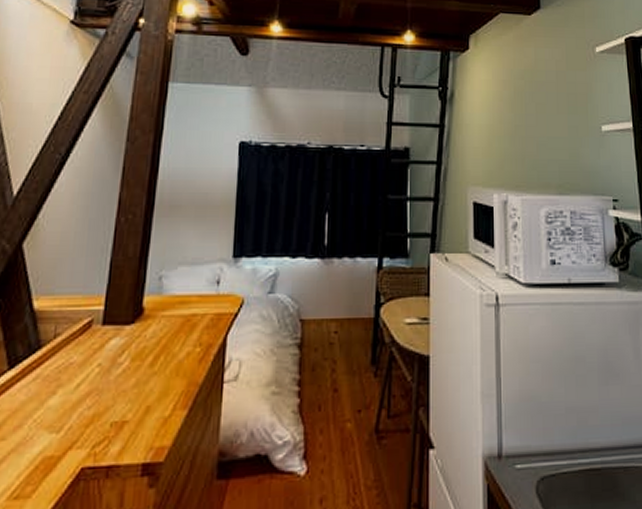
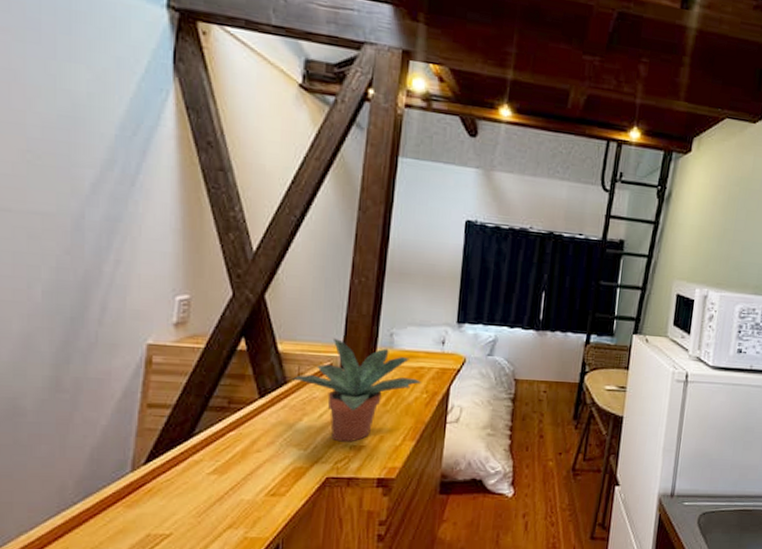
potted plant: none [46,287,195,418] -> present [291,338,422,442]

